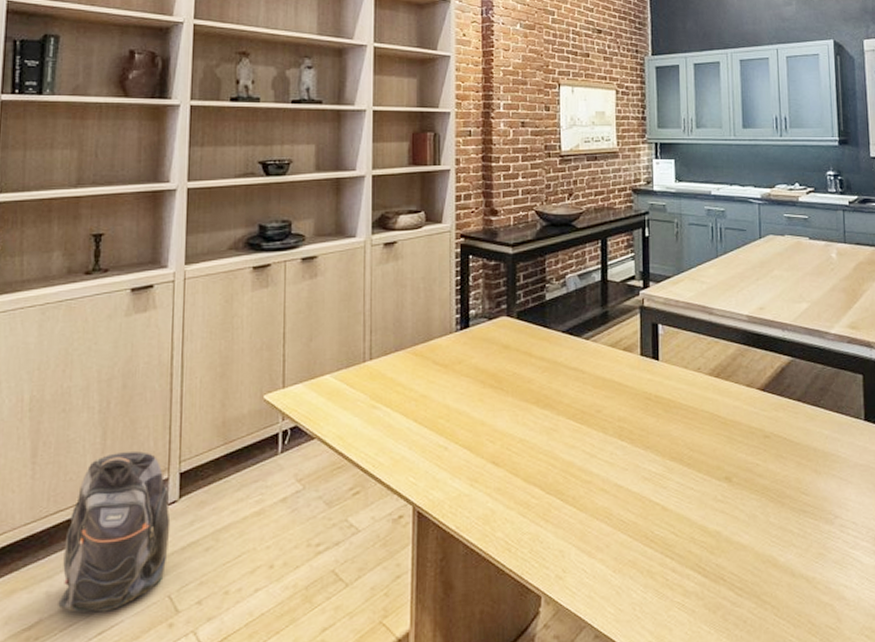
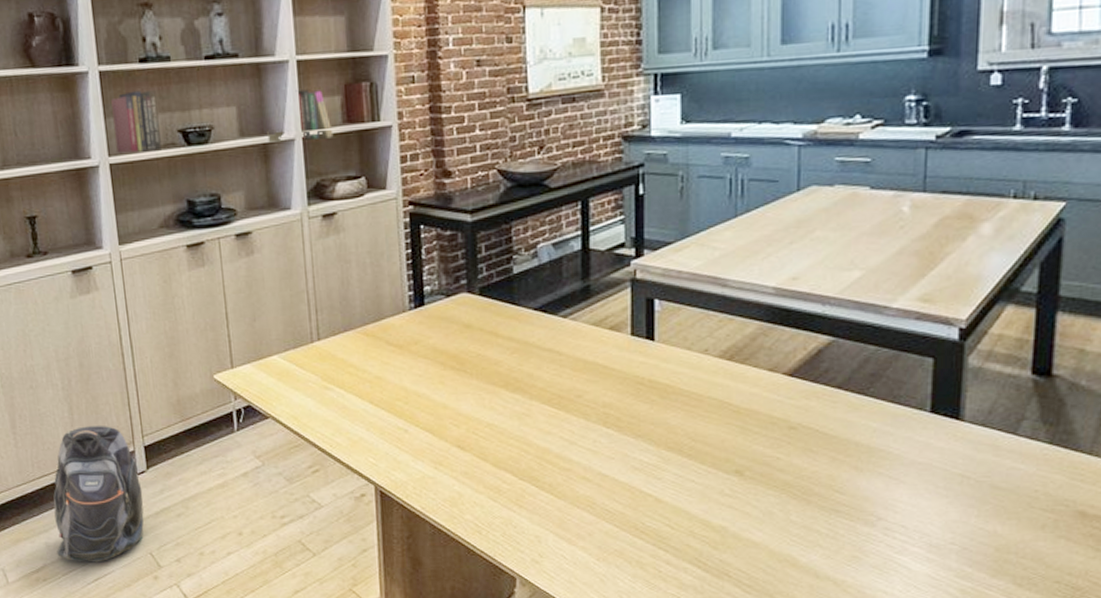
books: none [197,125,242,179] -> present [111,90,162,154]
books: none [341,135,400,178] -> present [267,89,334,143]

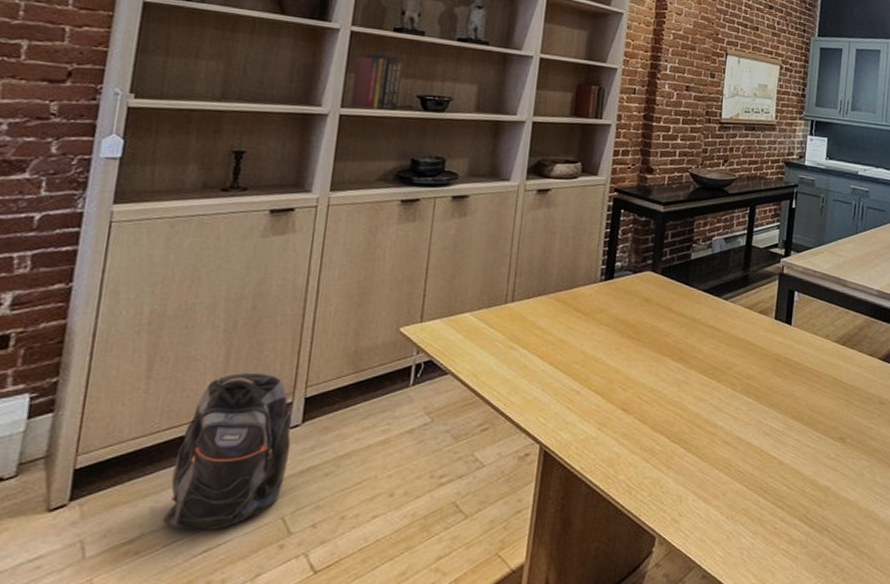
books: present [267,89,334,143] -> none [501,81,561,126]

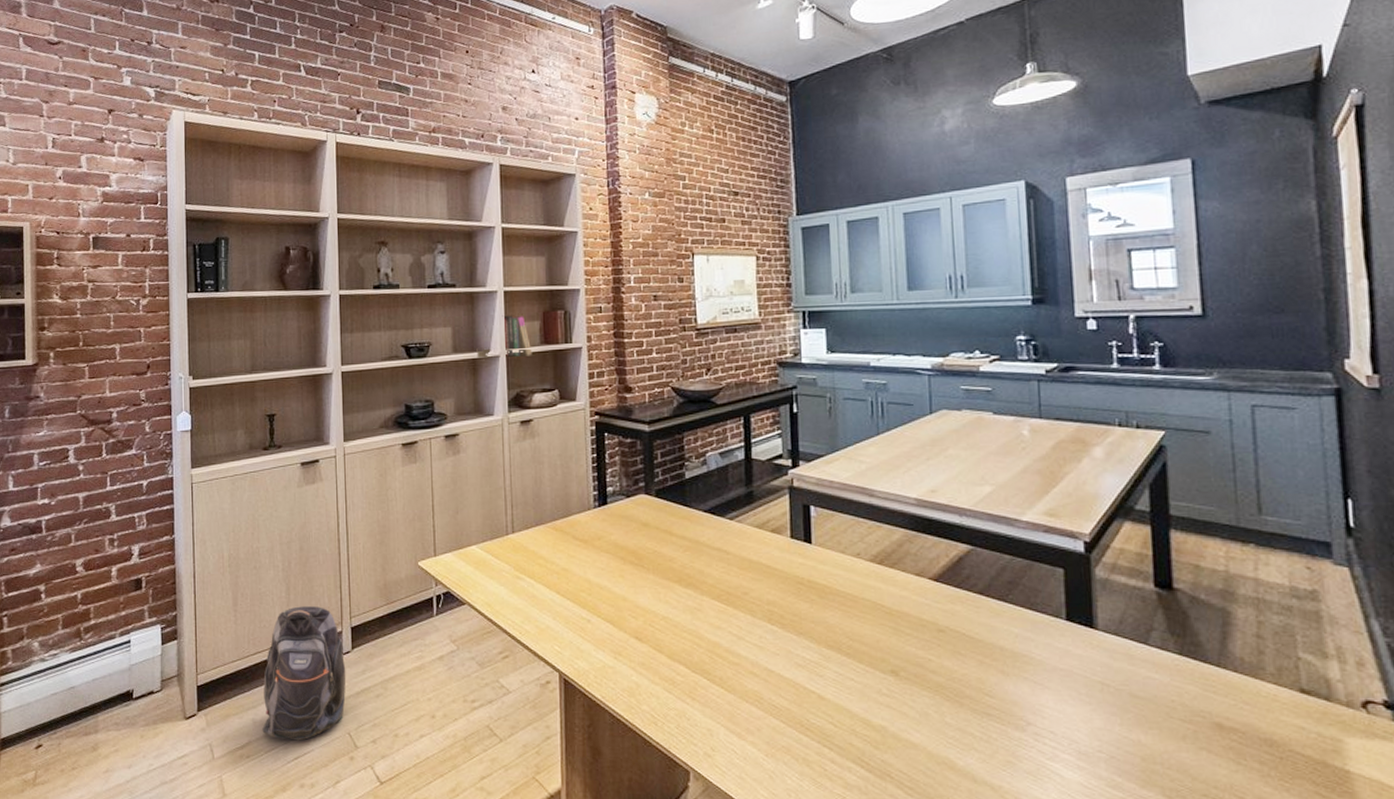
books: present [350,54,404,111] -> none [348,311,386,363]
books: none [501,81,561,126] -> present [476,315,533,358]

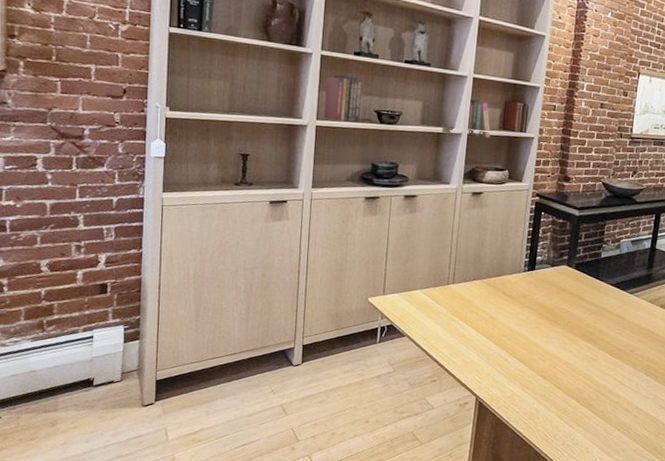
backpack: present [262,606,346,741] -> none [214,323,295,432]
books: none [348,311,386,363] -> present [324,74,363,123]

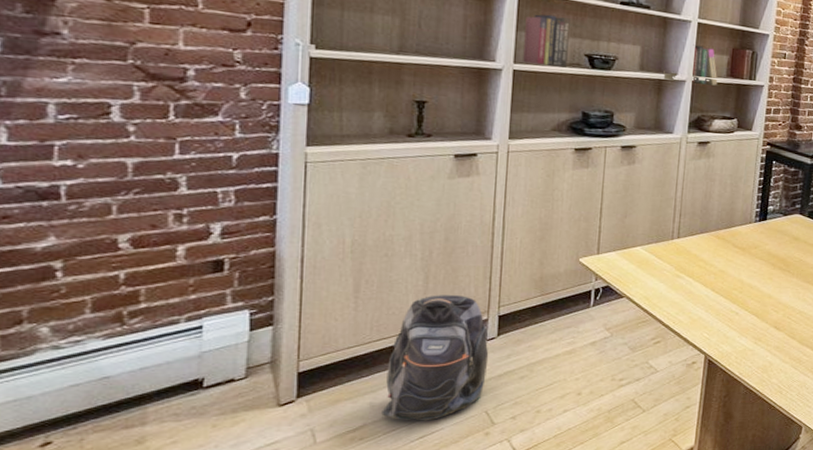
backpack: none [214,323,295,432] -> present [381,295,489,421]

